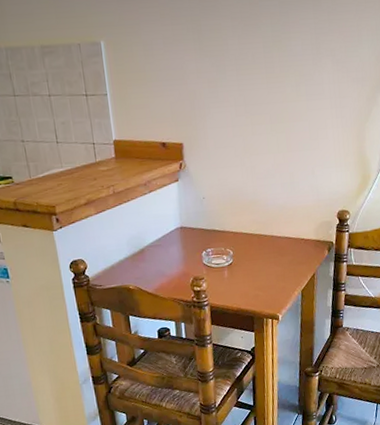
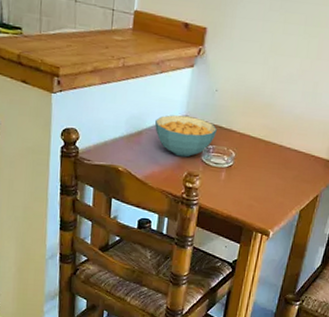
cereal bowl: none [154,226,212,265] -> present [155,115,217,157]

